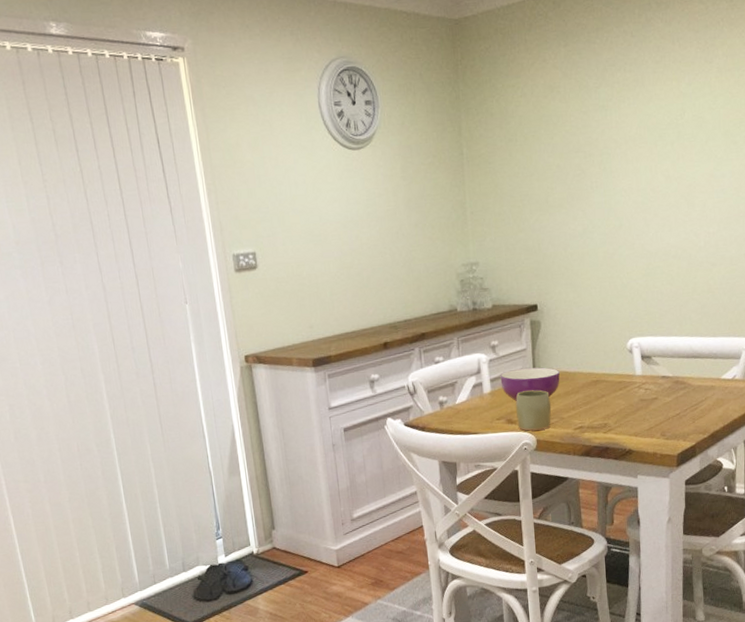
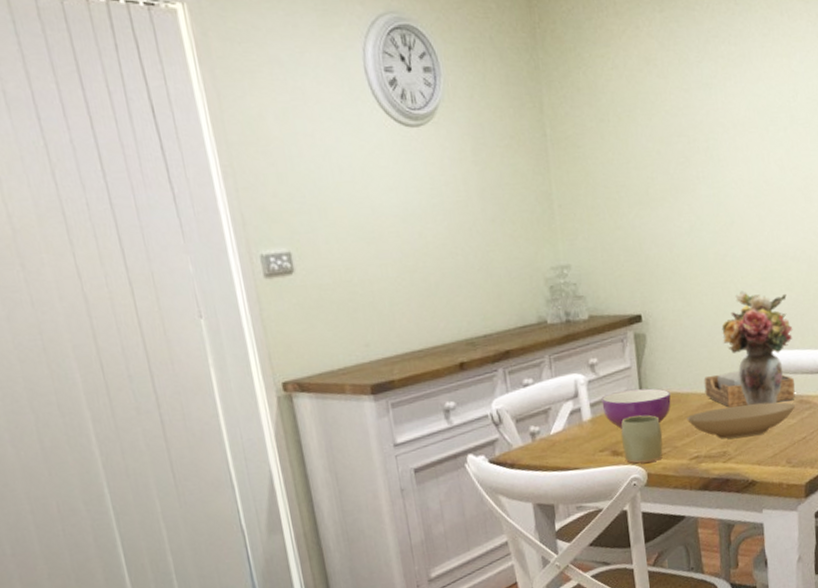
bowl: none [573,382,671,413] -> present [687,402,795,439]
napkin holder: none [589,353,672,386] -> present [703,370,795,408]
flower arrangement: none [607,285,672,385] -> present [721,291,793,406]

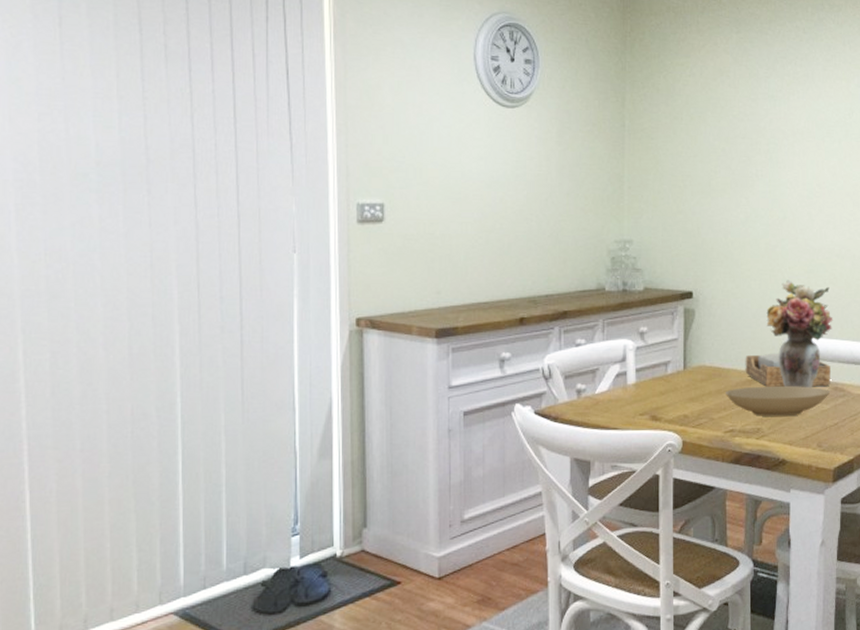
bowl: present [601,388,671,429] -> none [647,359,713,396]
mug: present [621,415,663,464] -> none [662,385,701,431]

